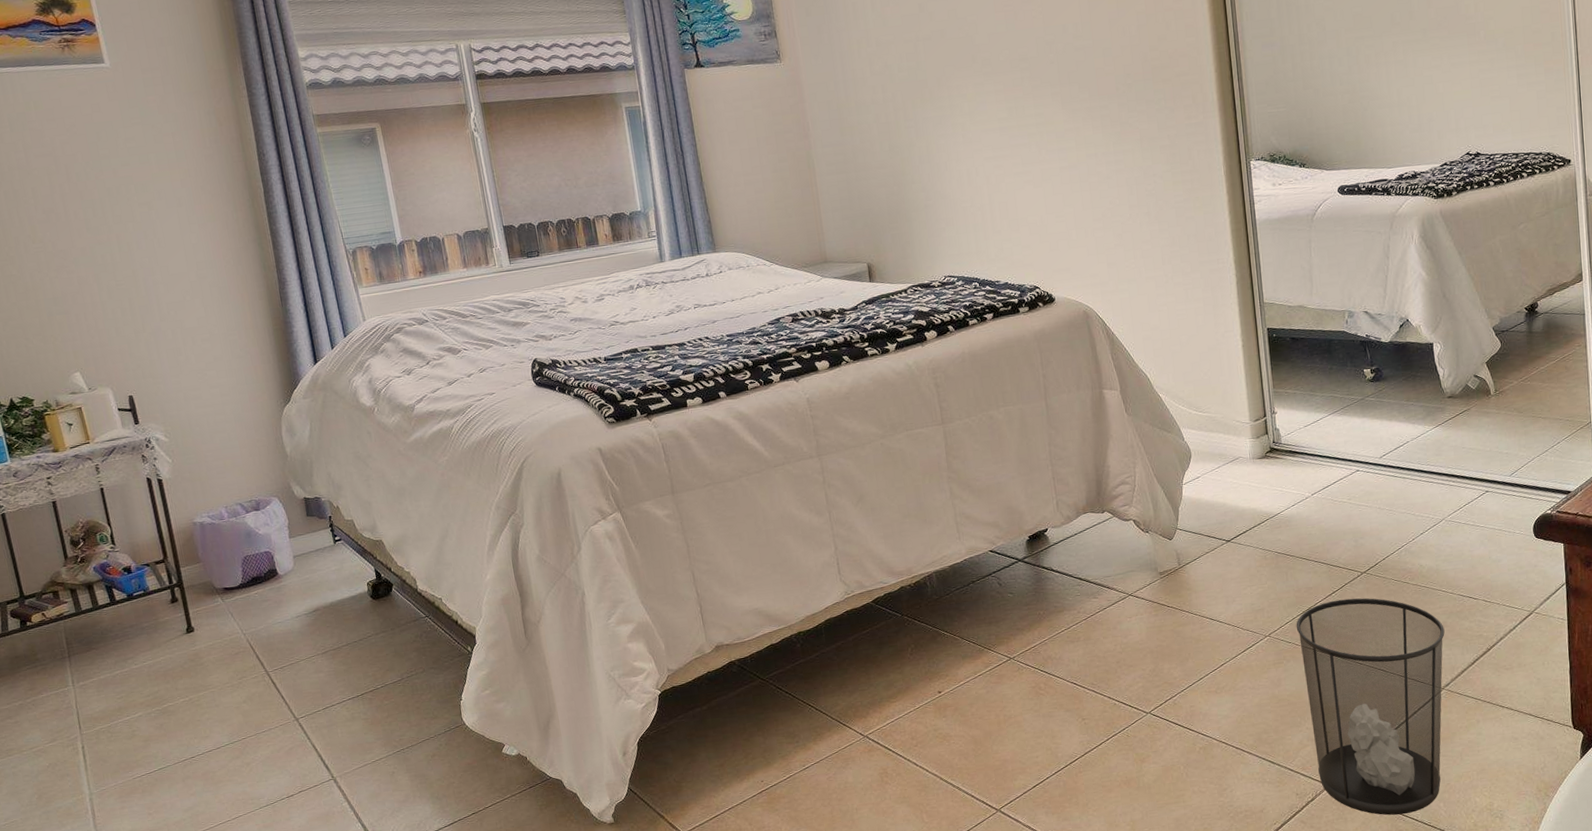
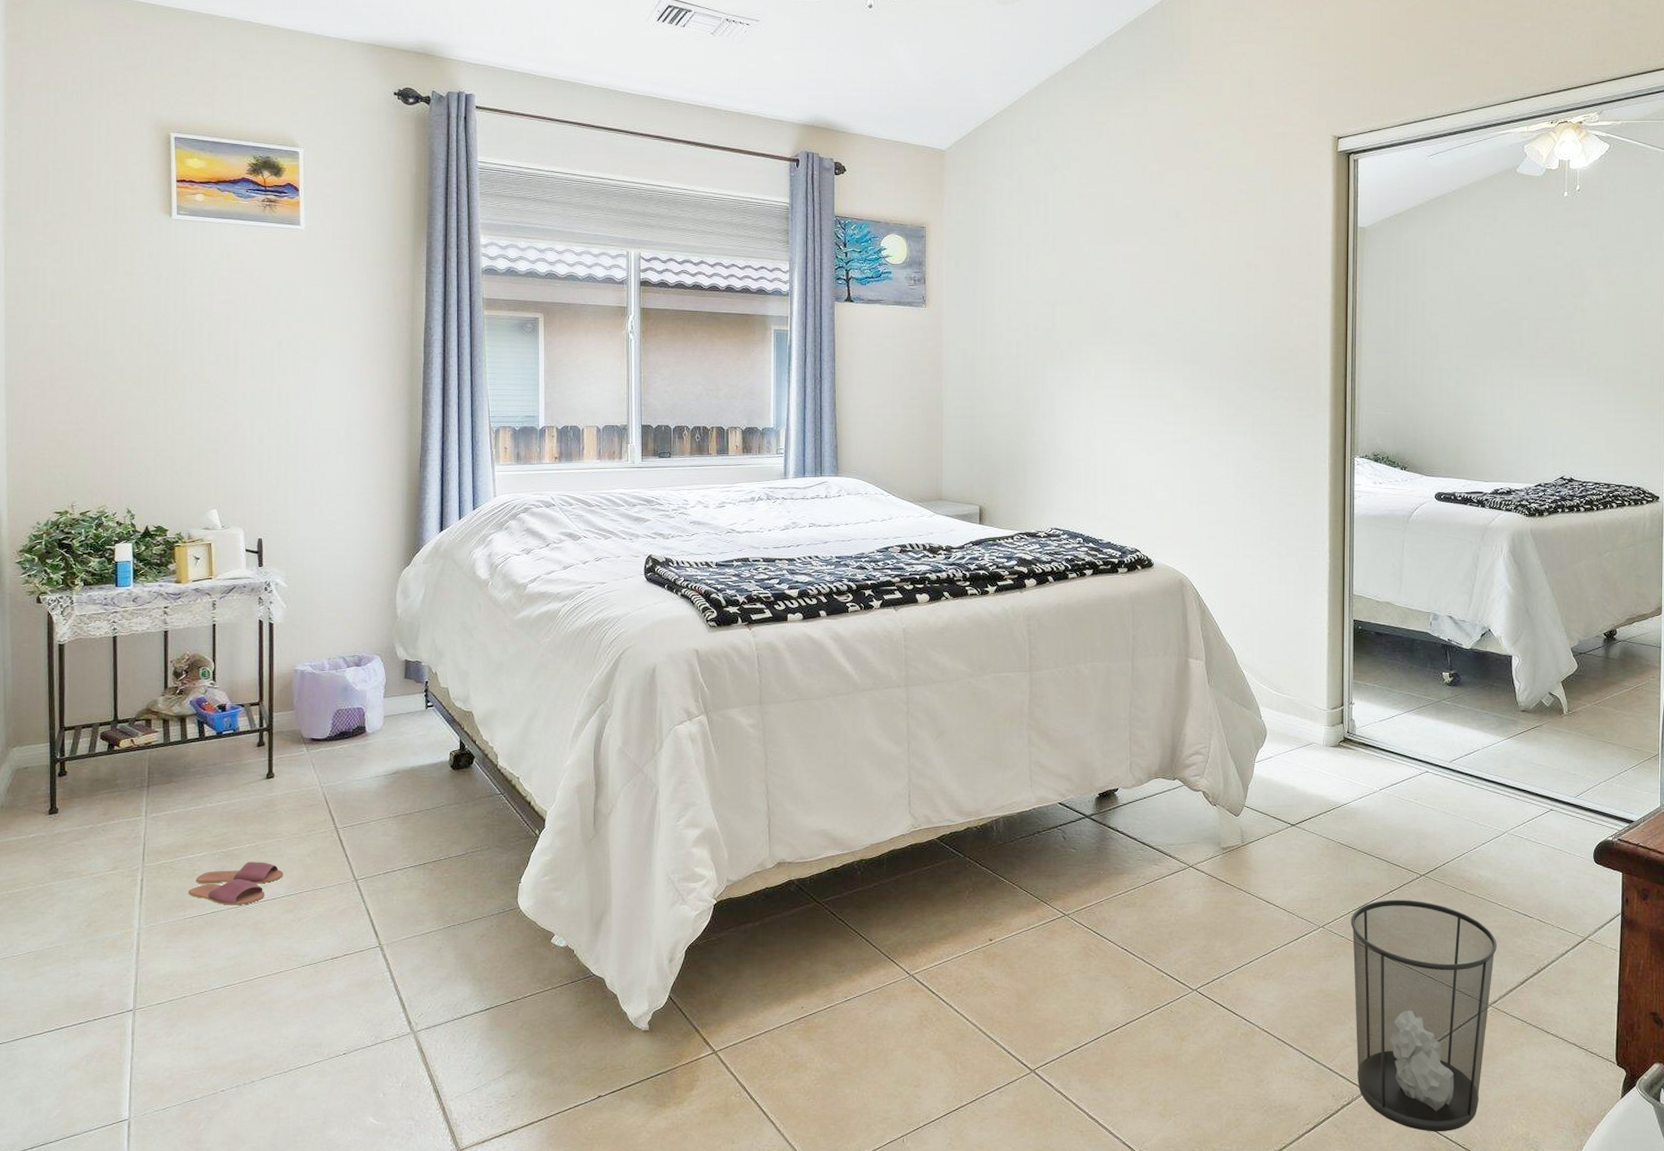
slippers: none [131,714,223,760] -> present [188,862,283,906]

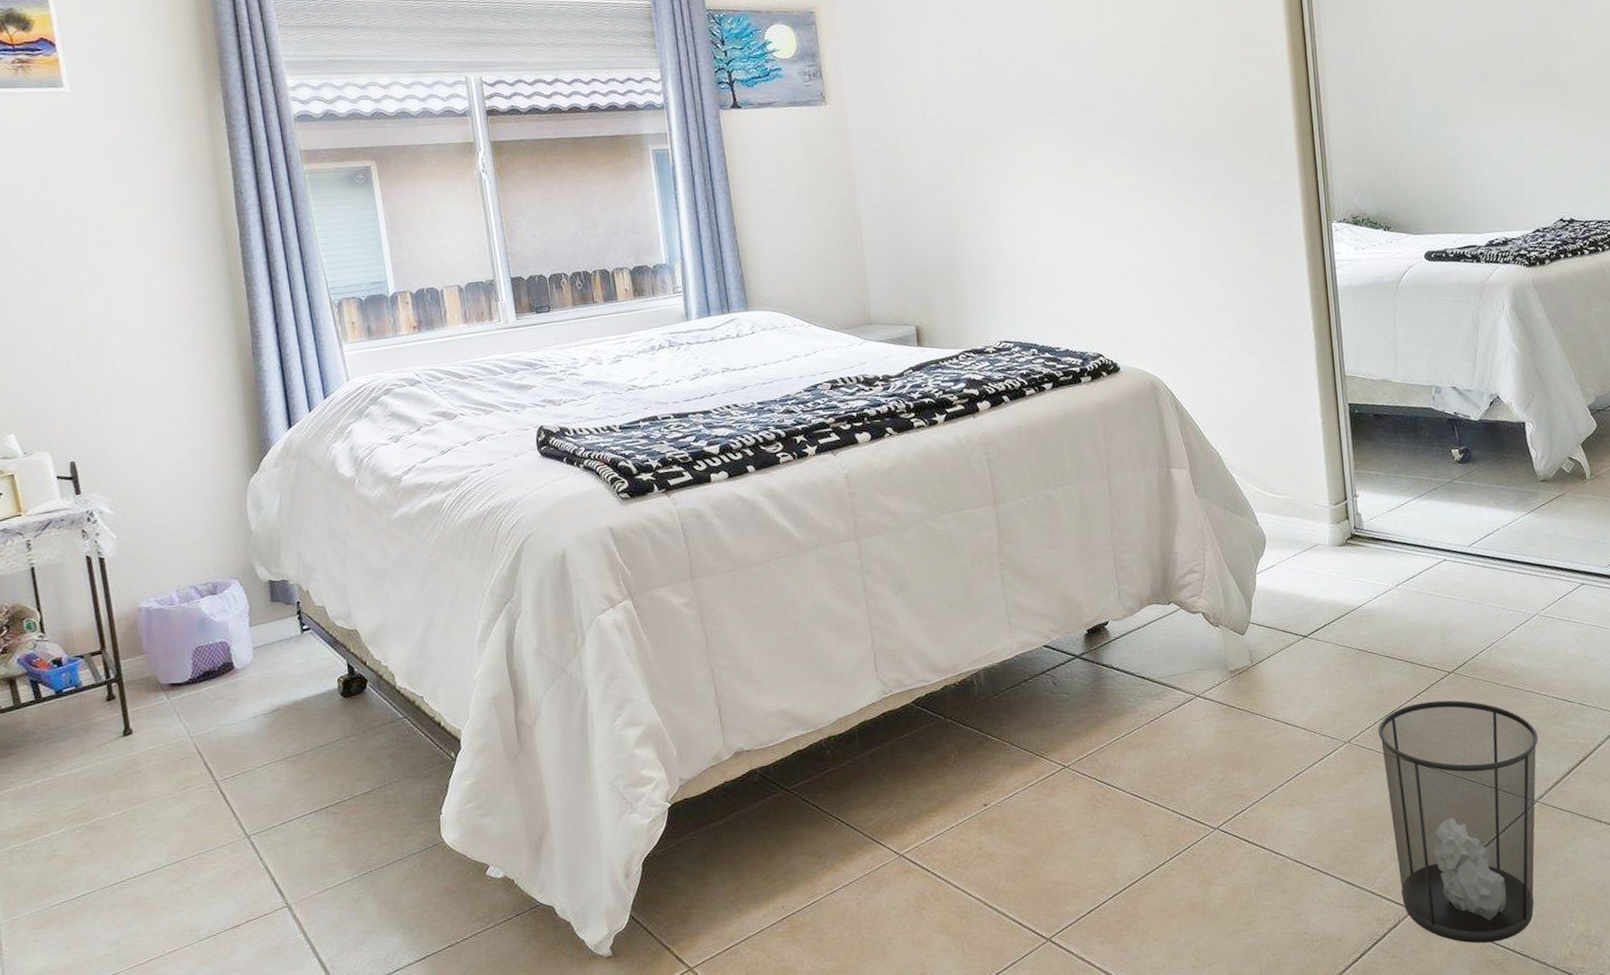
slippers: present [188,862,283,906] -> none [50,830,161,885]

